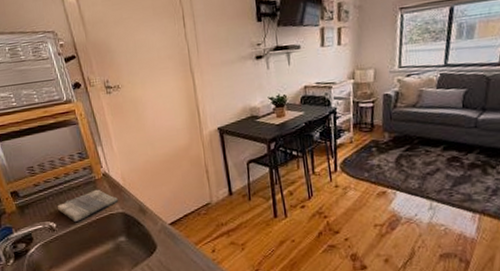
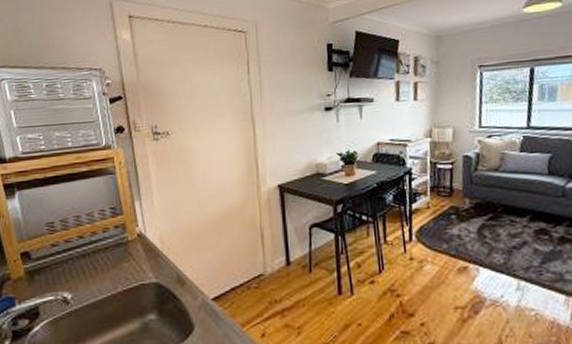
dish towel: present [57,189,119,222] -> none [76,252,153,293]

